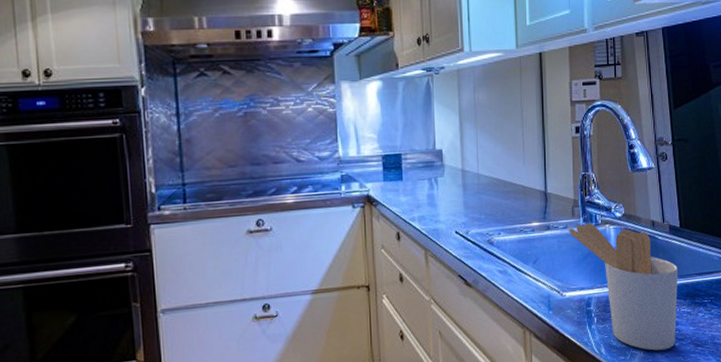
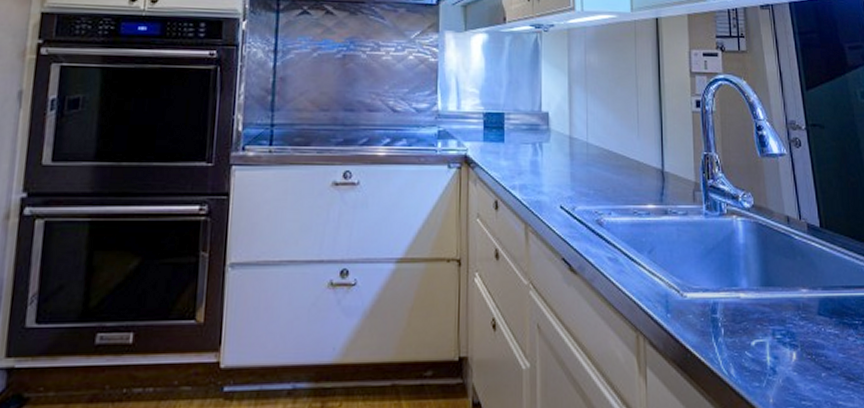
utensil holder: present [569,222,679,351] -> none [689,210,822,381]

